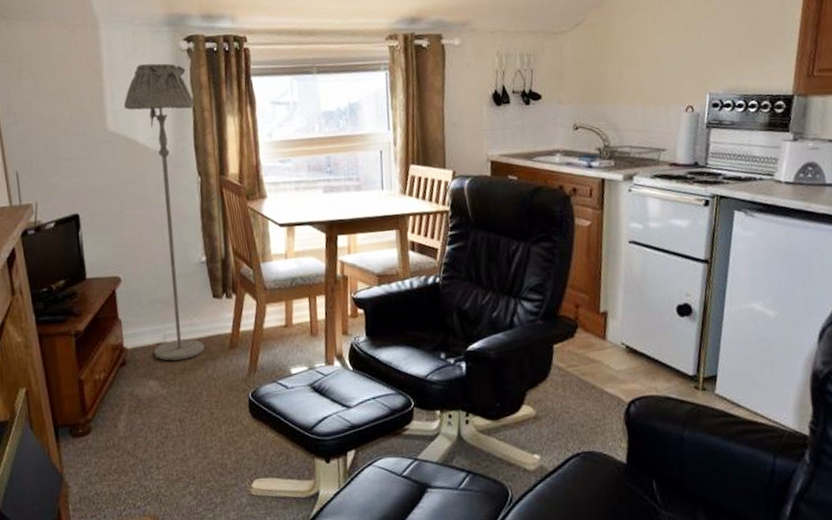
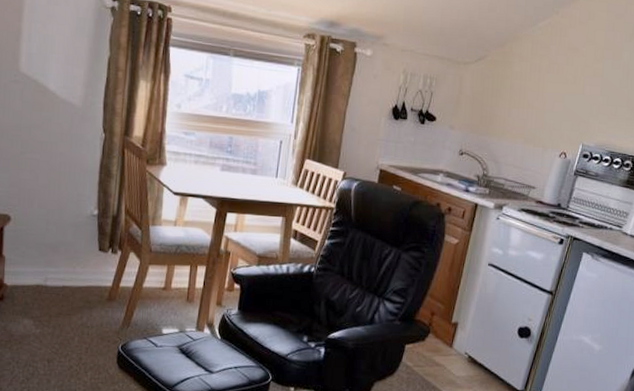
floor lamp: present [124,63,205,361] -> none [33,12,111,305]

